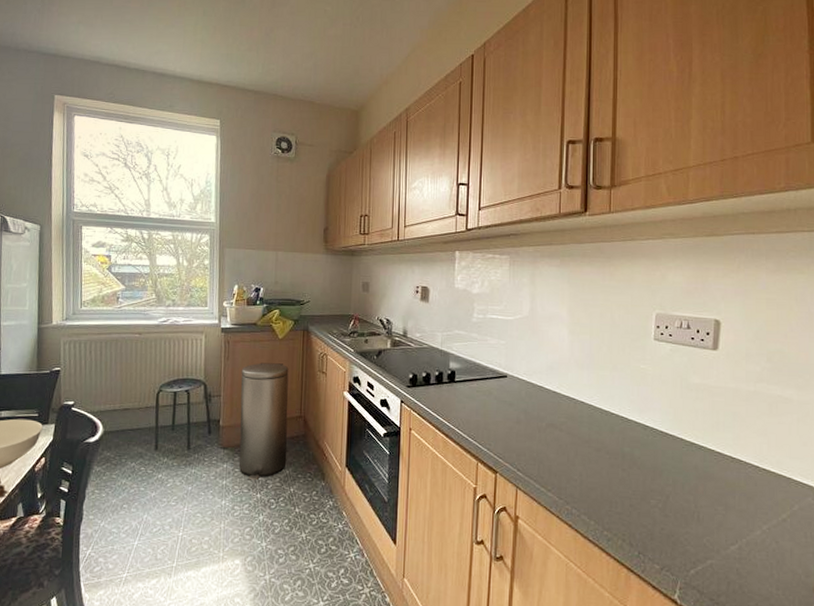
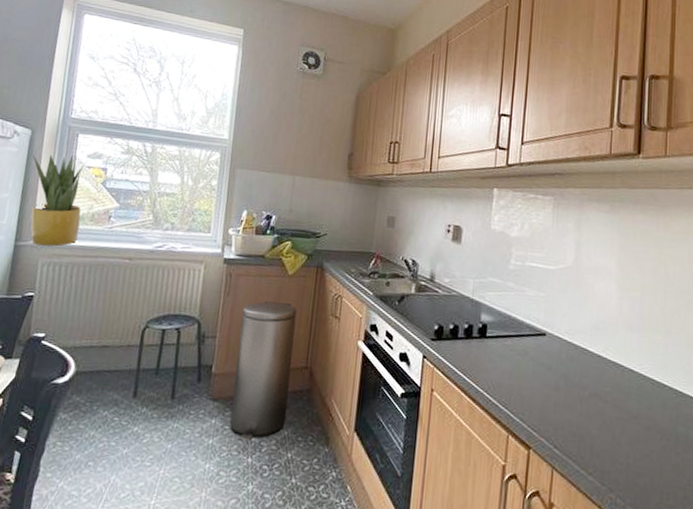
planter: none [43,245,93,327] -> present [30,154,88,247]

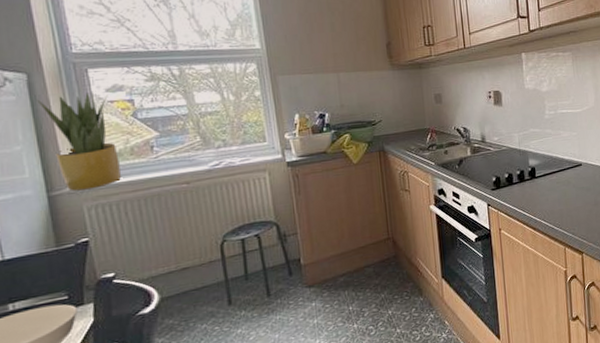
pedal bin: present [230,301,297,442] -> none [316,188,381,313]

